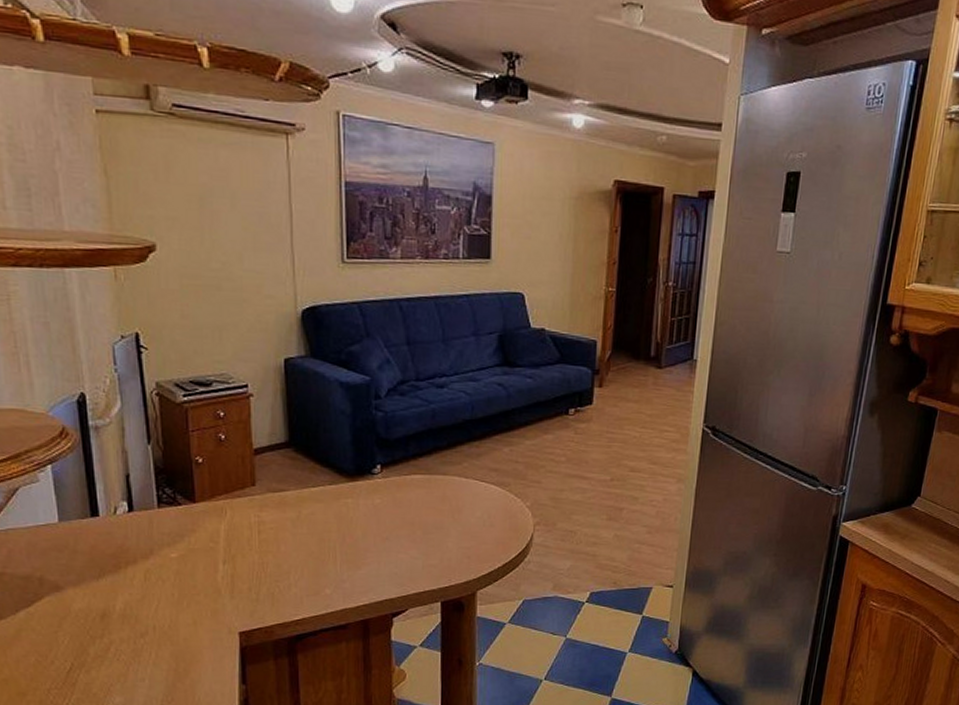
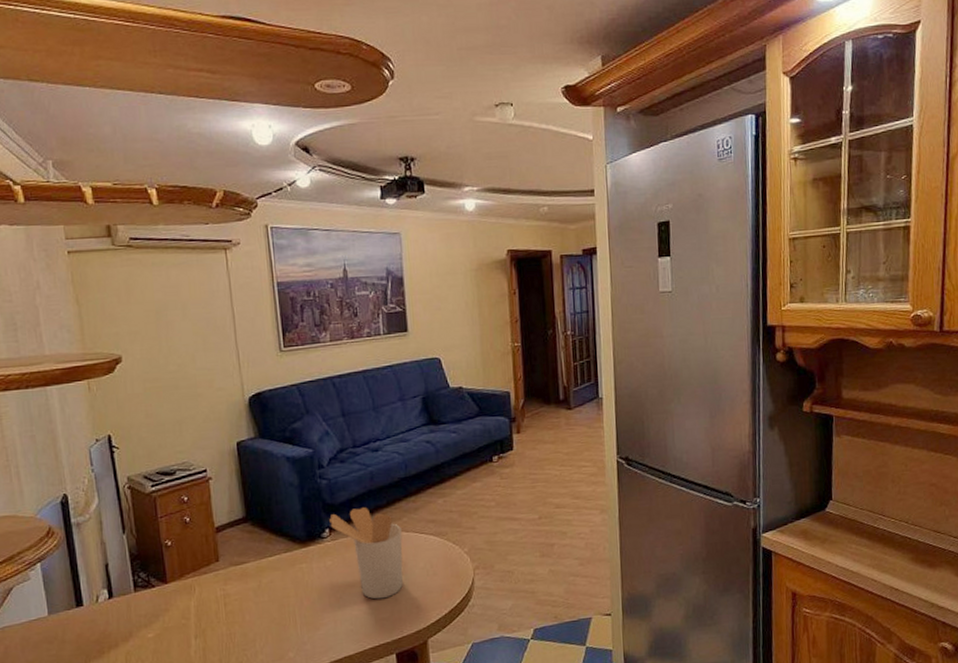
utensil holder: none [382,447,461,545] -> present [329,508,403,599]

